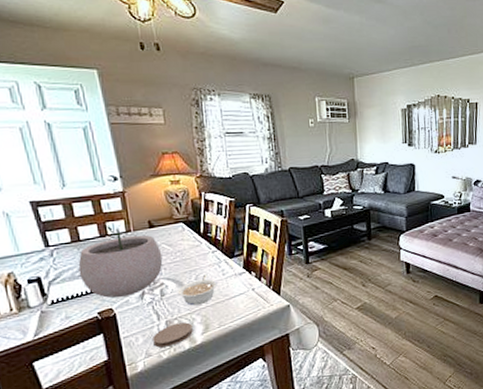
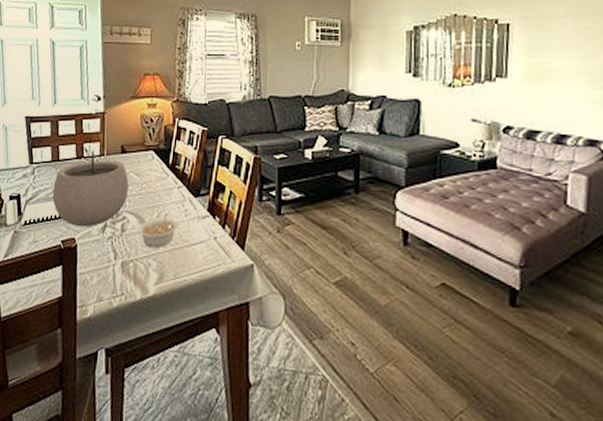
coaster: present [153,322,193,348] -> none [106,266,147,293]

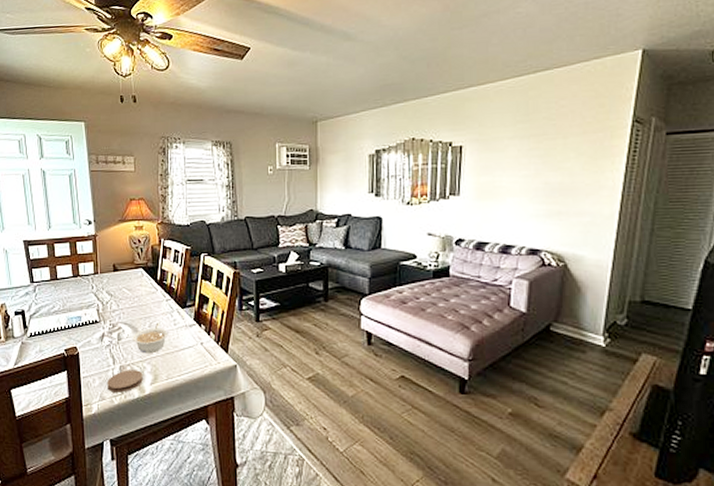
plant pot: present [52,147,129,228] -> none [54,267,122,338]
coaster: none [106,266,147,293] -> present [107,370,143,393]

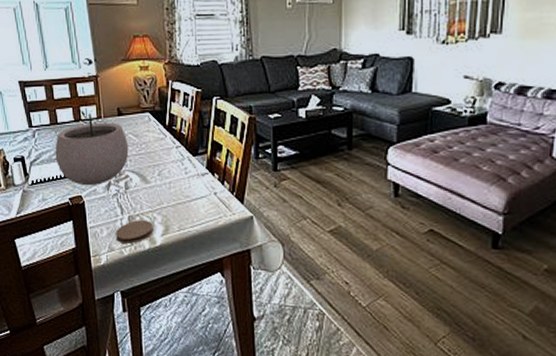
plant pot: none [54,267,122,338] -> present [55,111,129,186]
legume: present [132,322,168,354] -> none [141,171,179,204]

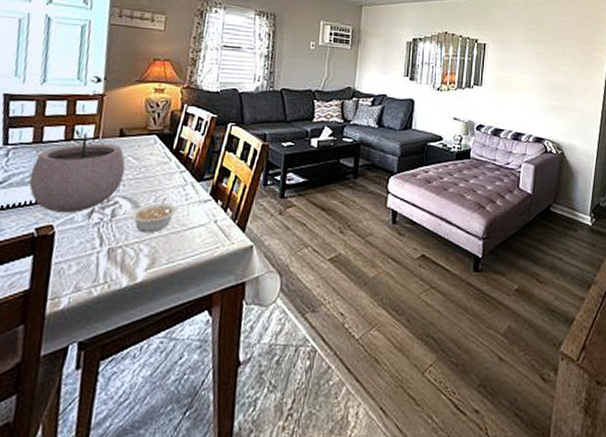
coaster: present [116,220,153,244] -> none [86,253,137,281]
legume: none [141,171,179,204] -> present [130,197,177,233]

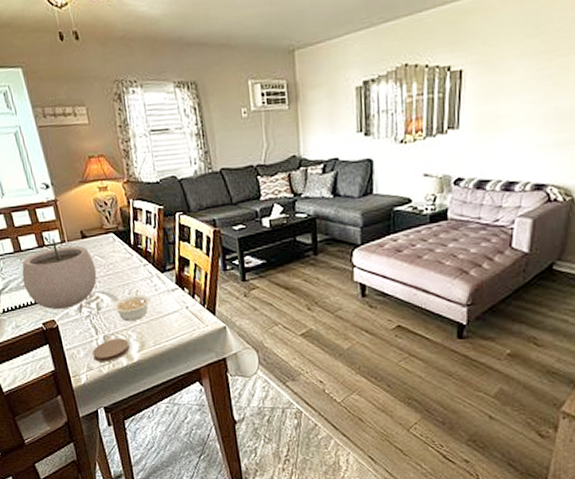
coaster: none [86,253,137,281] -> present [92,338,130,362]

